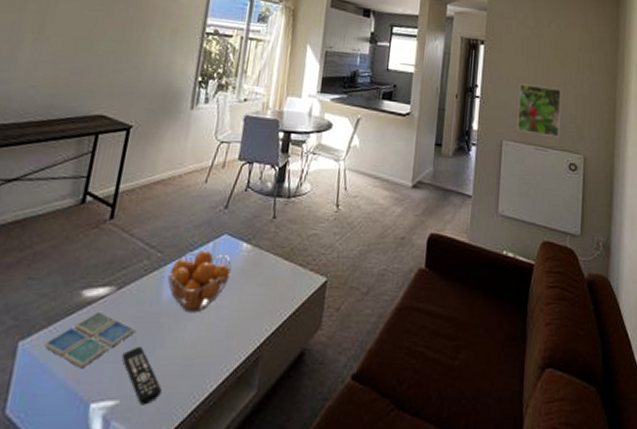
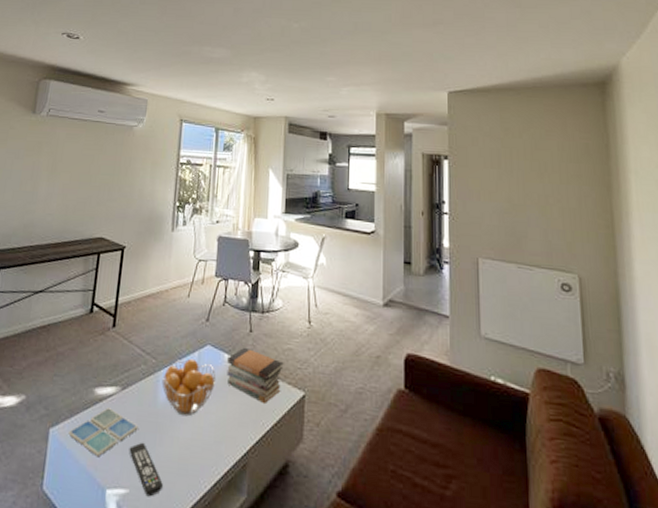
book stack: none [244,234,307,294] -> present [226,347,284,405]
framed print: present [517,83,562,137] -> none [492,198,545,254]

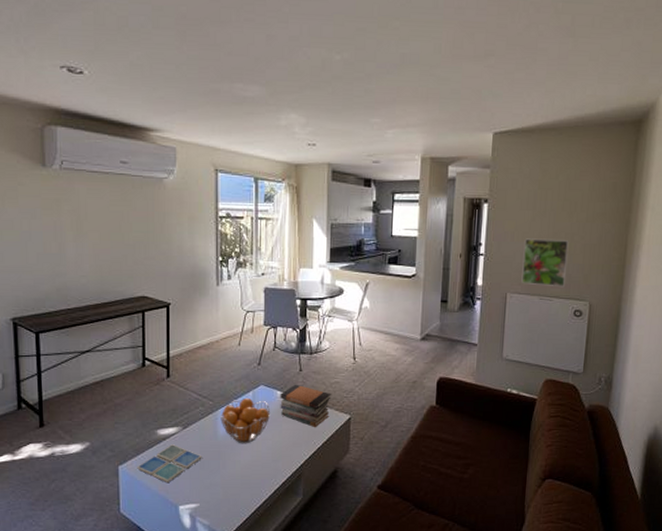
remote control: present [129,442,163,497] -> none [196,467,229,507]
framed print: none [492,198,545,254] -> present [521,238,569,286]

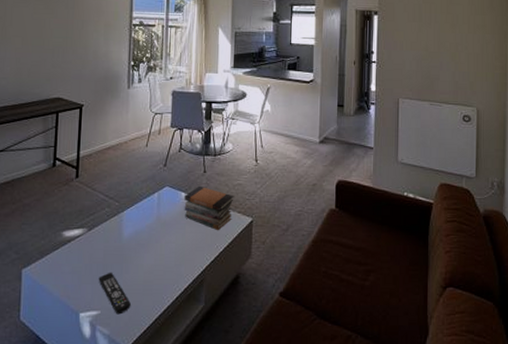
drink coaster: present [137,444,202,484] -> none [40,247,106,289]
remote control: none [196,467,229,507] -> present [98,272,131,315]
fruit basket: present [220,397,271,444] -> none [125,199,175,247]
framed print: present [521,238,569,286] -> none [412,47,454,93]

